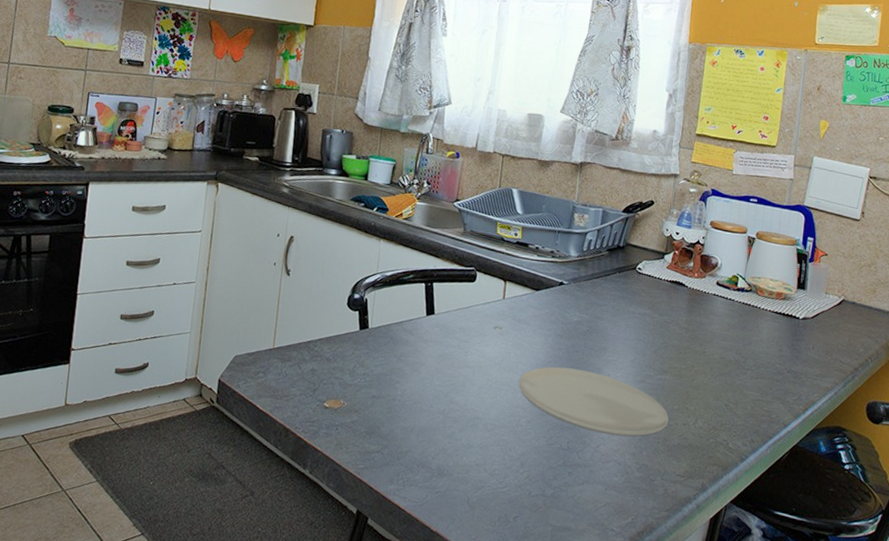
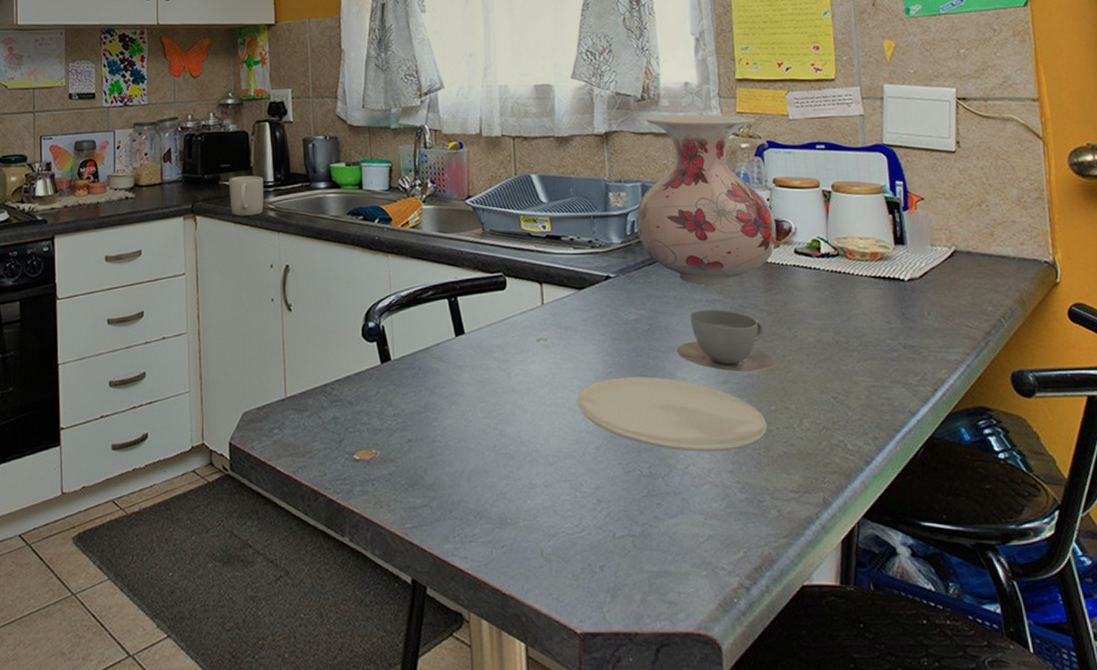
mug: none [250,153,283,190] -> present [228,176,264,216]
vase: none [592,154,706,304] -> present [636,114,777,287]
teacup: none [607,320,685,377] -> present [677,310,776,373]

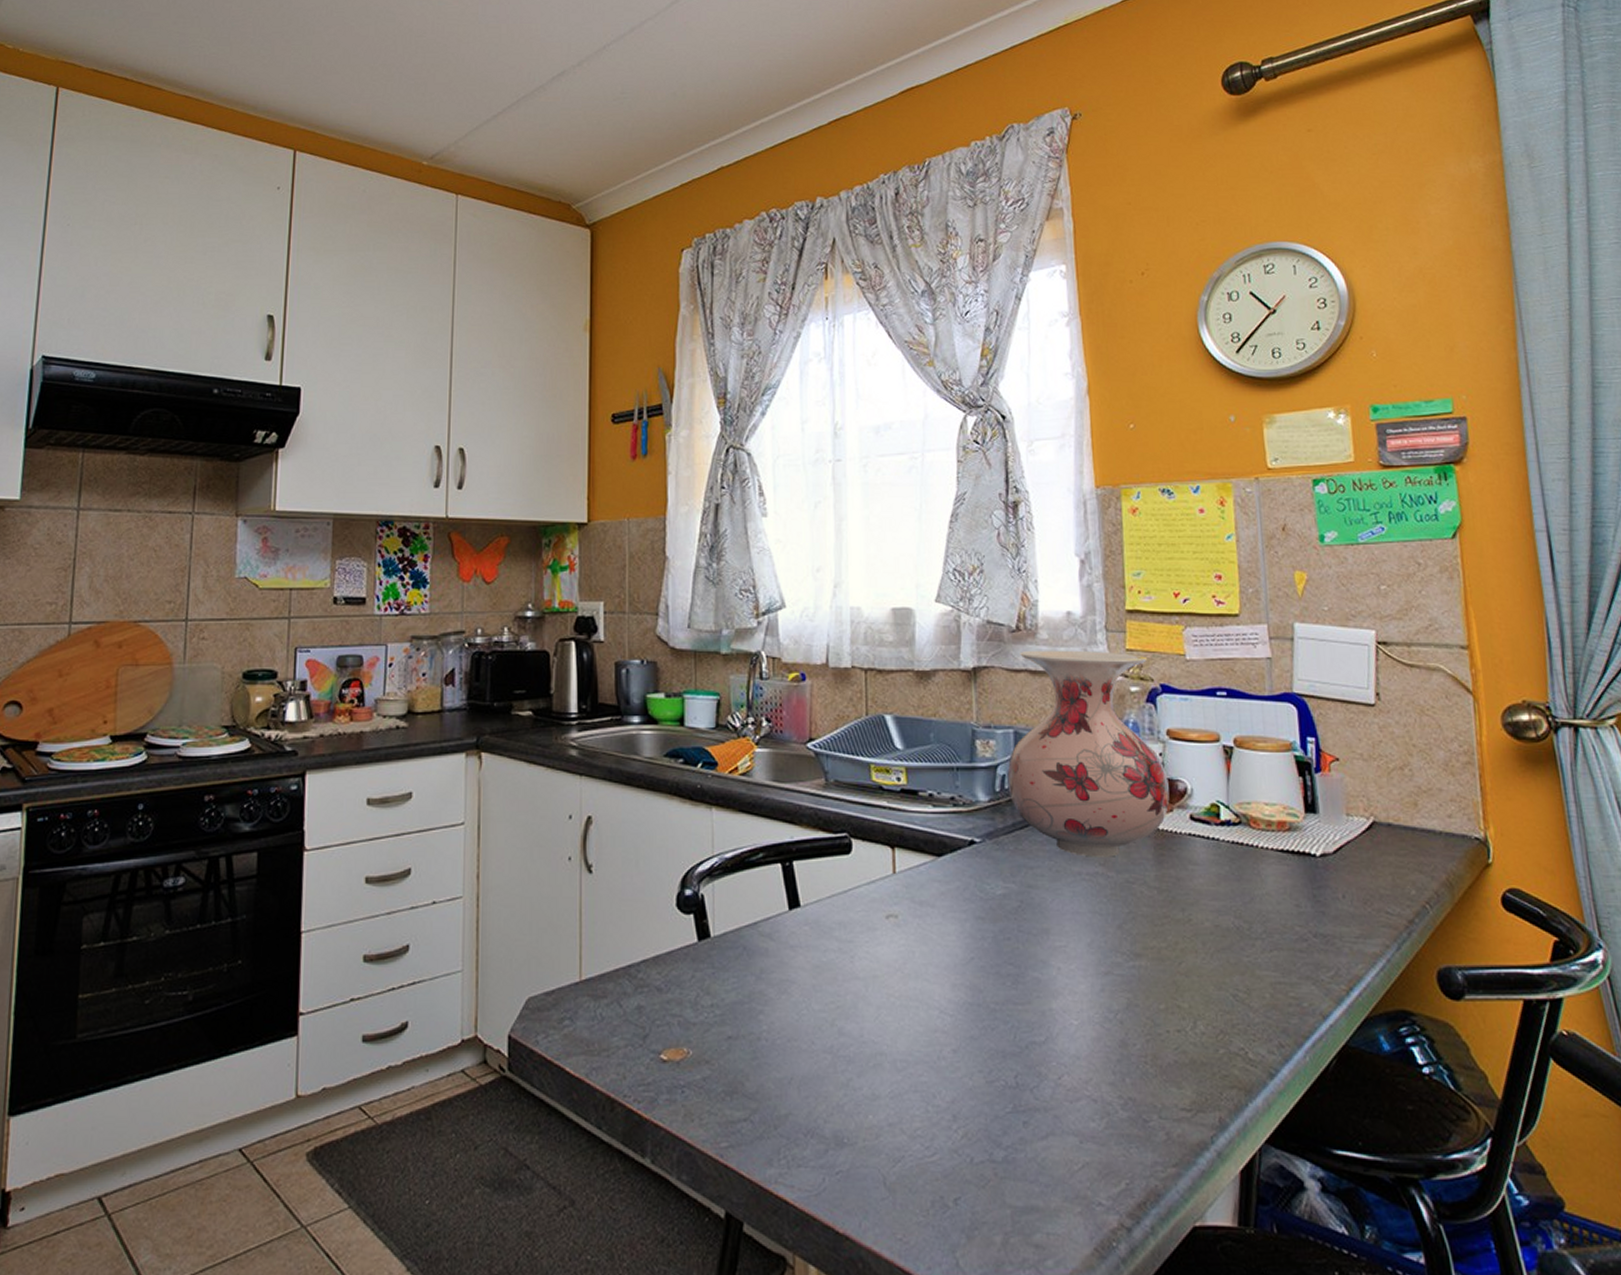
mug: present [228,176,264,216] -> none [523,705,566,754]
plate: present [577,377,768,452] -> none [932,965,1156,1059]
teacup: present [677,310,776,373] -> none [1051,885,1167,962]

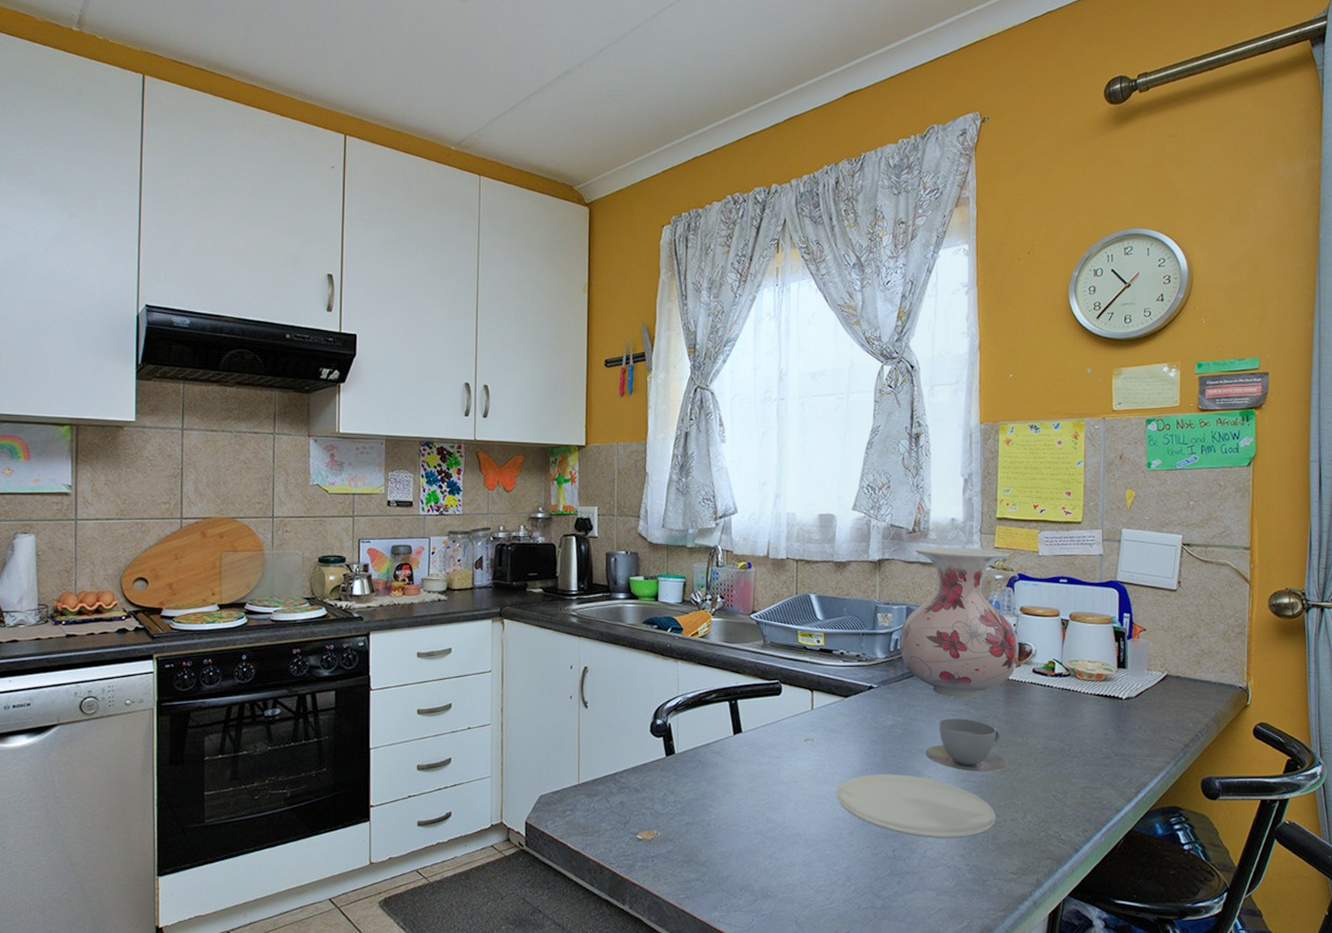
plate: none [932,965,1156,1059] -> present [836,774,996,839]
teacup: none [1051,885,1167,962] -> present [925,718,1008,773]

